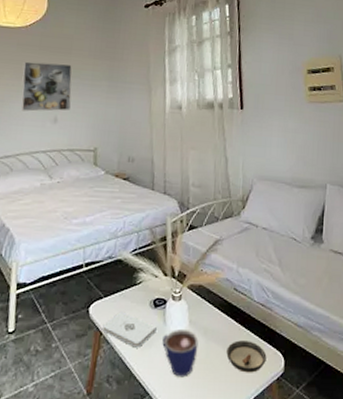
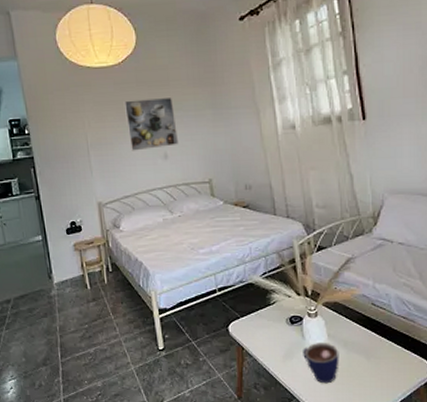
notepad: present [102,311,157,348] -> none [243,329,296,360]
saucer: present [226,340,267,373] -> none [369,351,412,379]

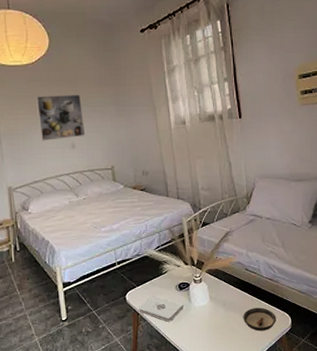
notepad: none [243,329,296,360] -> present [139,296,183,322]
cup: present [303,342,339,384] -> none [189,304,219,340]
saucer: none [369,351,412,379] -> present [243,307,276,332]

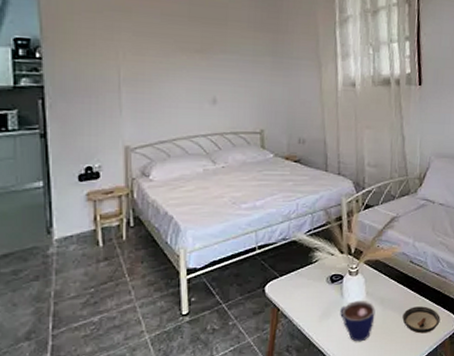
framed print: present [35,94,86,141] -> none [170,35,232,92]
notepad: present [139,296,183,322] -> none [280,288,334,320]
cup: none [189,304,219,340] -> present [340,300,376,342]

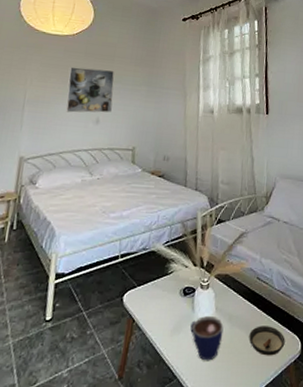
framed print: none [170,35,232,92] -> present [66,66,114,113]

